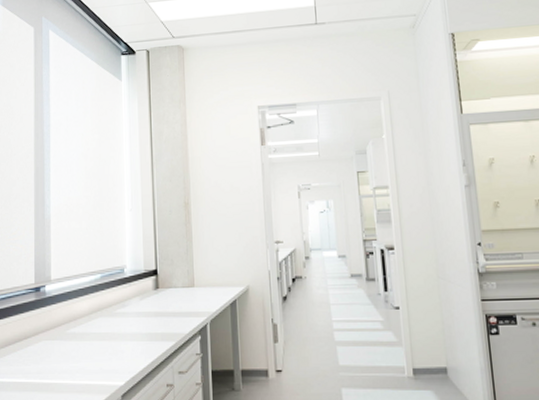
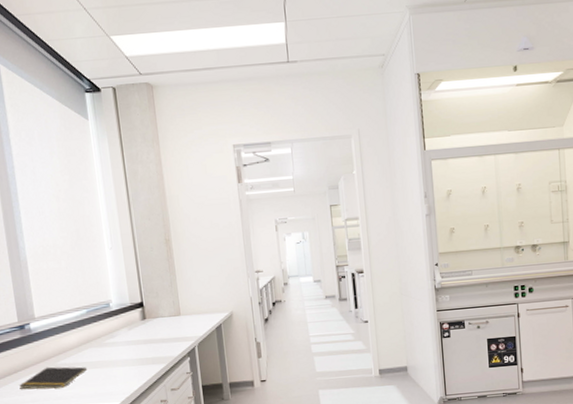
notepad: none [27,335,96,360] -> present [19,366,88,389]

